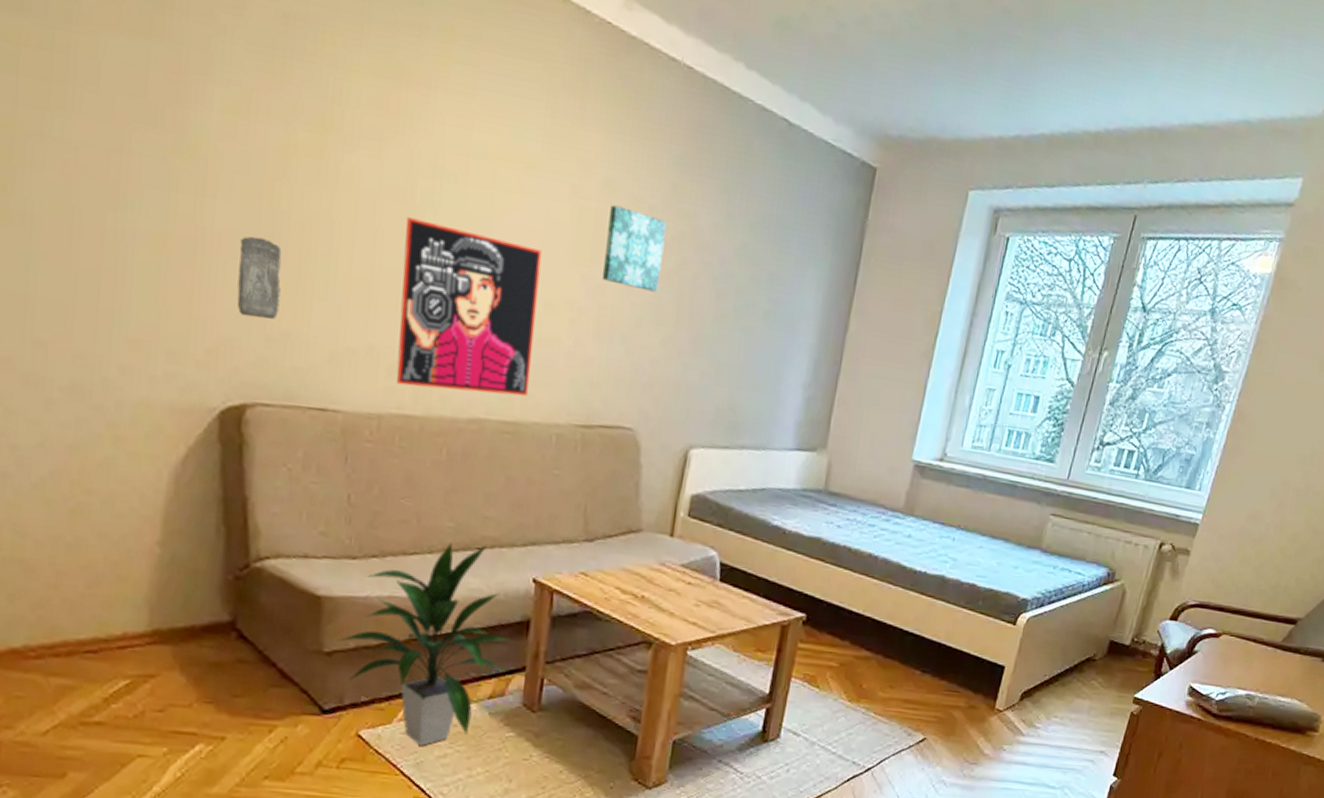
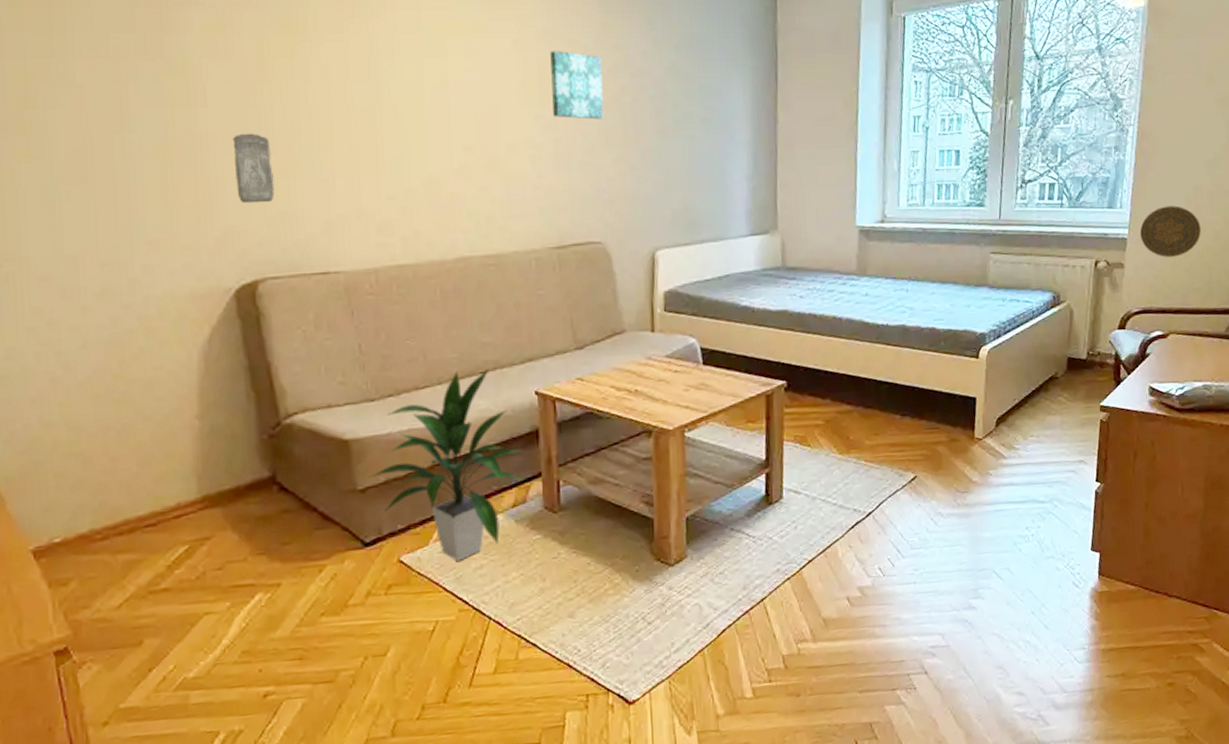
pixel art: present [396,217,542,396] -> none [373,93,505,240]
decorative plate: none [1213,496,1280,553] -> present [1139,206,1201,257]

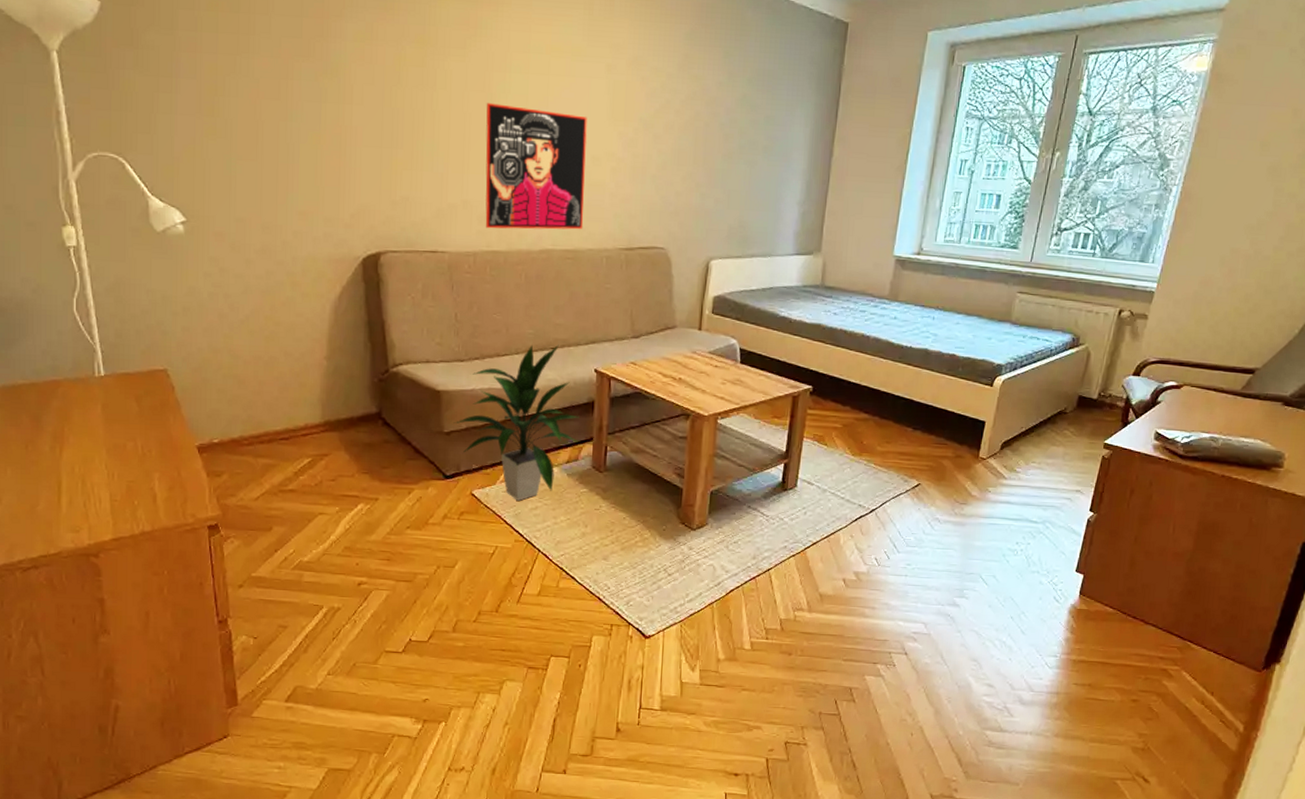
stone relief: present [232,133,275,204] -> none [370,129,400,189]
pixel art: none [373,93,505,240] -> present [485,103,587,230]
wall art: present [550,51,604,120] -> none [635,76,681,140]
decorative plate: present [1139,206,1201,257] -> none [1168,265,1232,314]

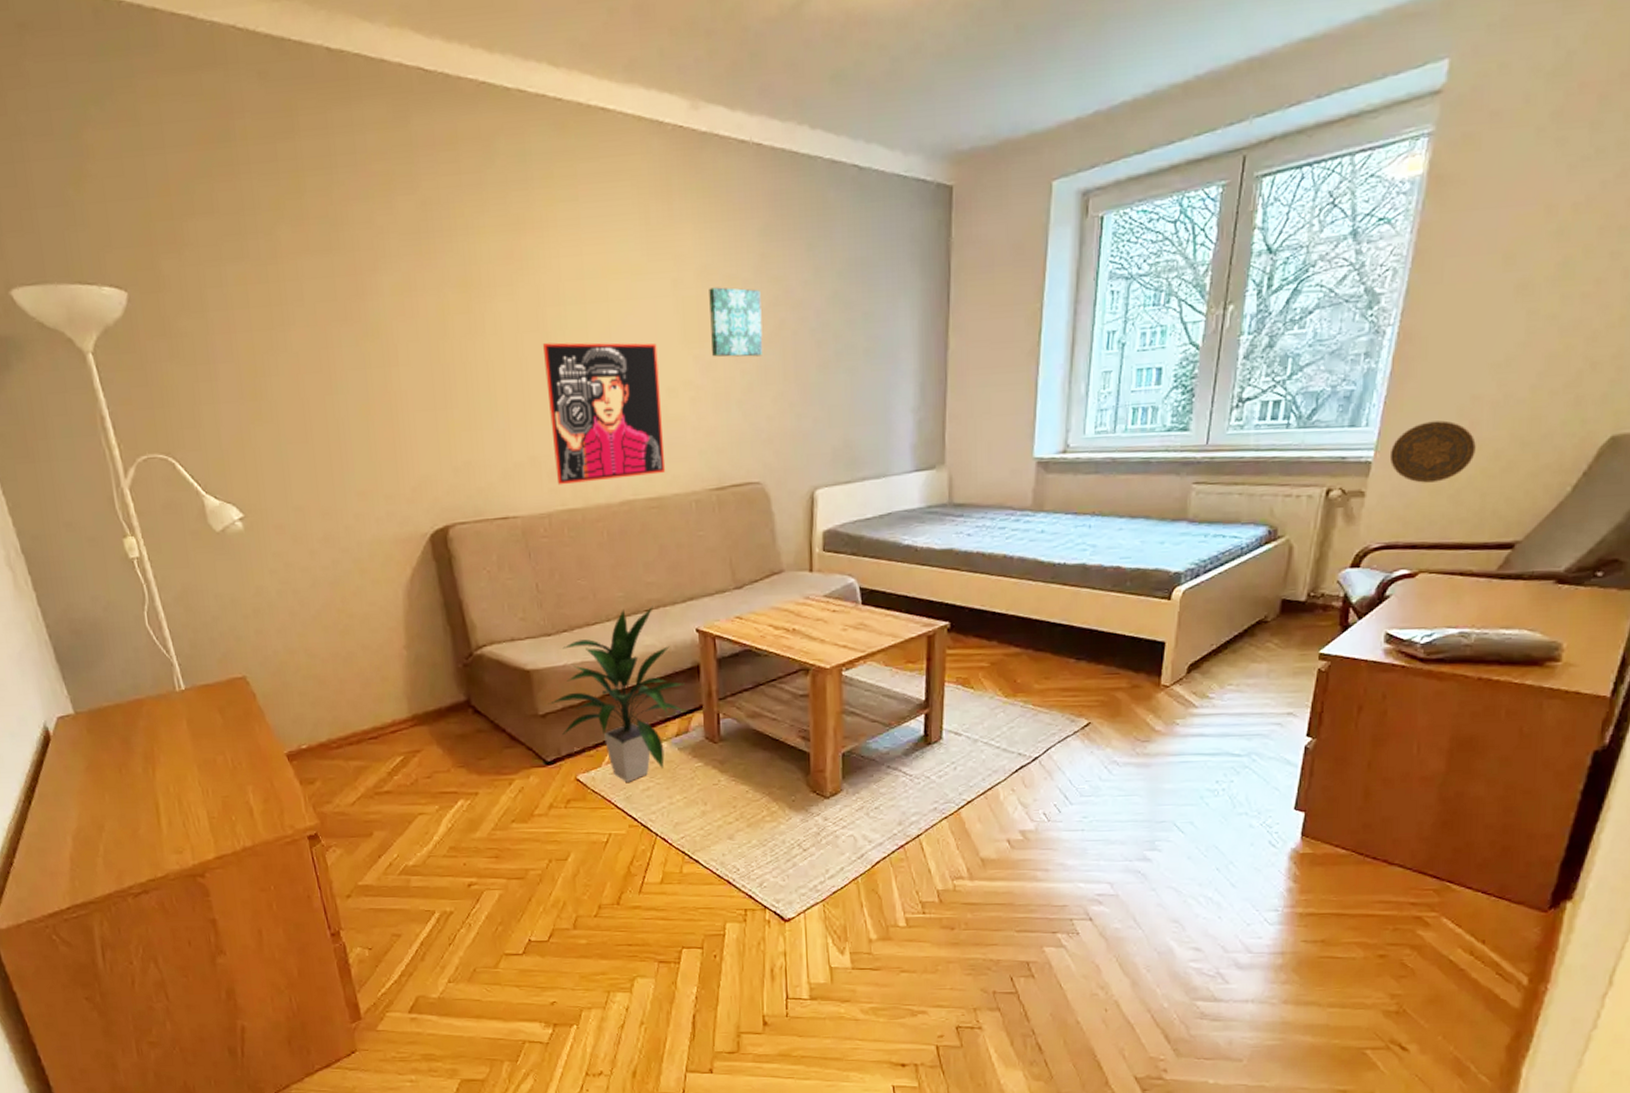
wall art: none [635,76,681,140] -> present [709,287,763,357]
decorative plate: none [1168,265,1232,314] -> present [1389,420,1476,483]

